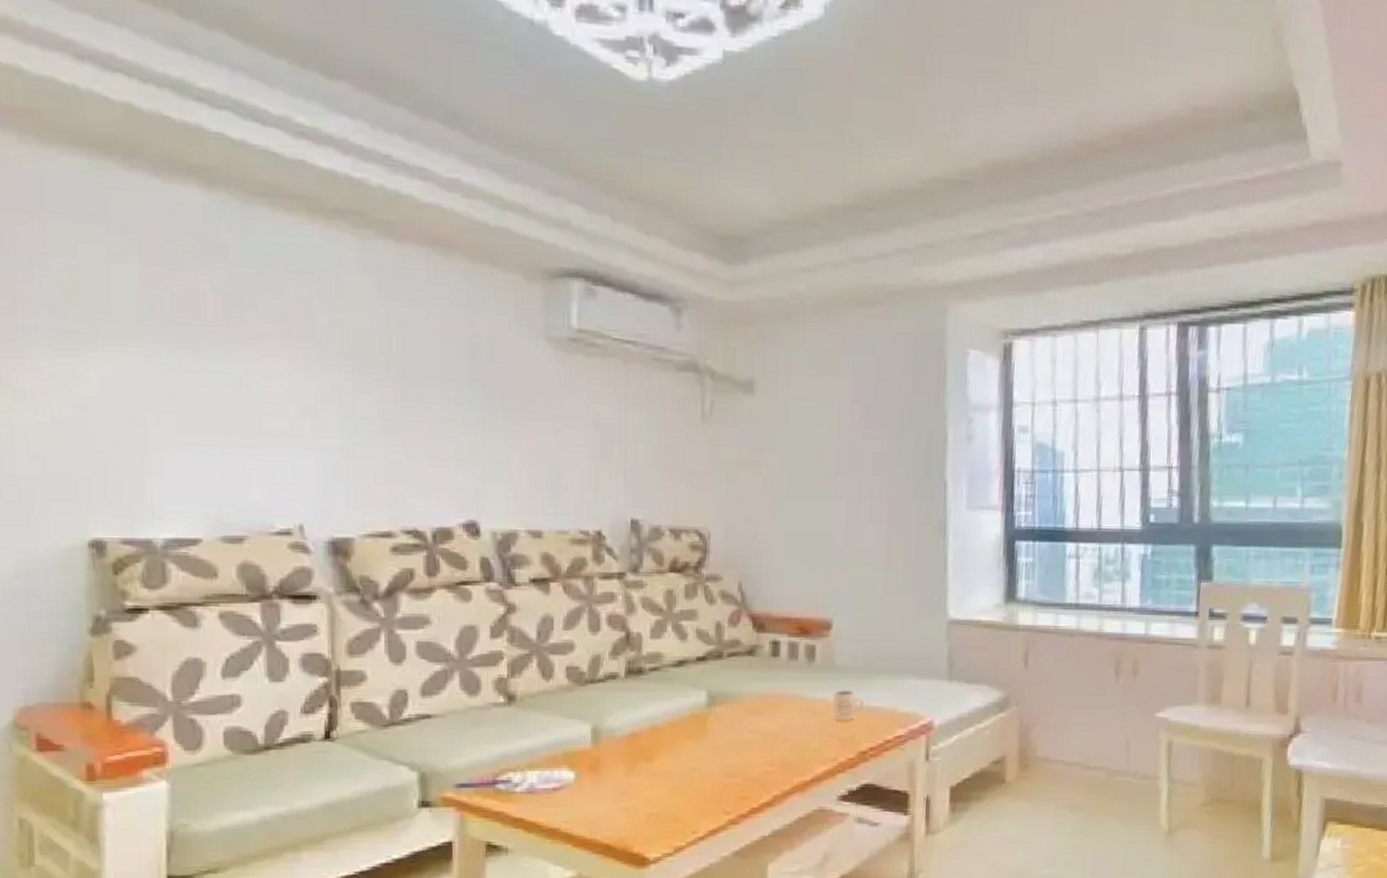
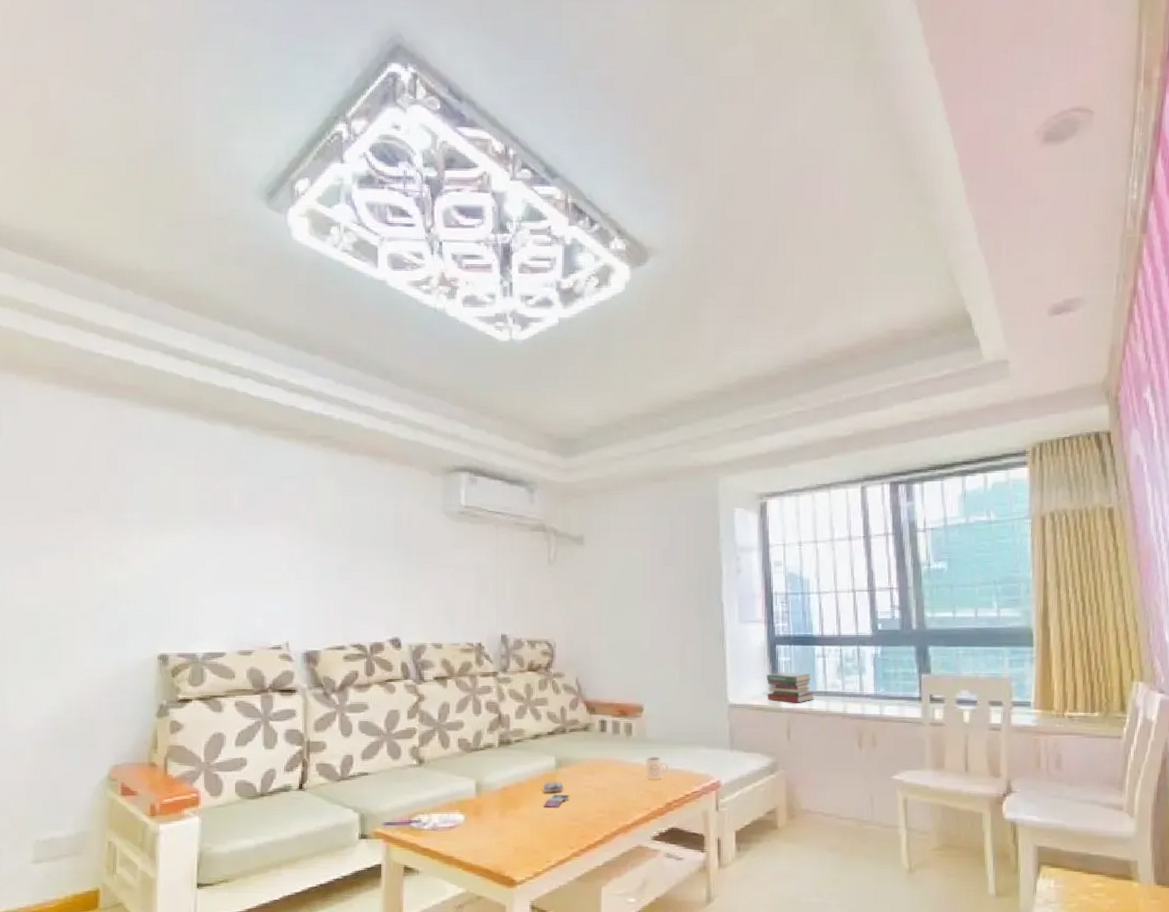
magazine: none [688,724,727,760] -> present [543,781,570,807]
books: none [1000,576,1062,619] -> present [766,671,814,703]

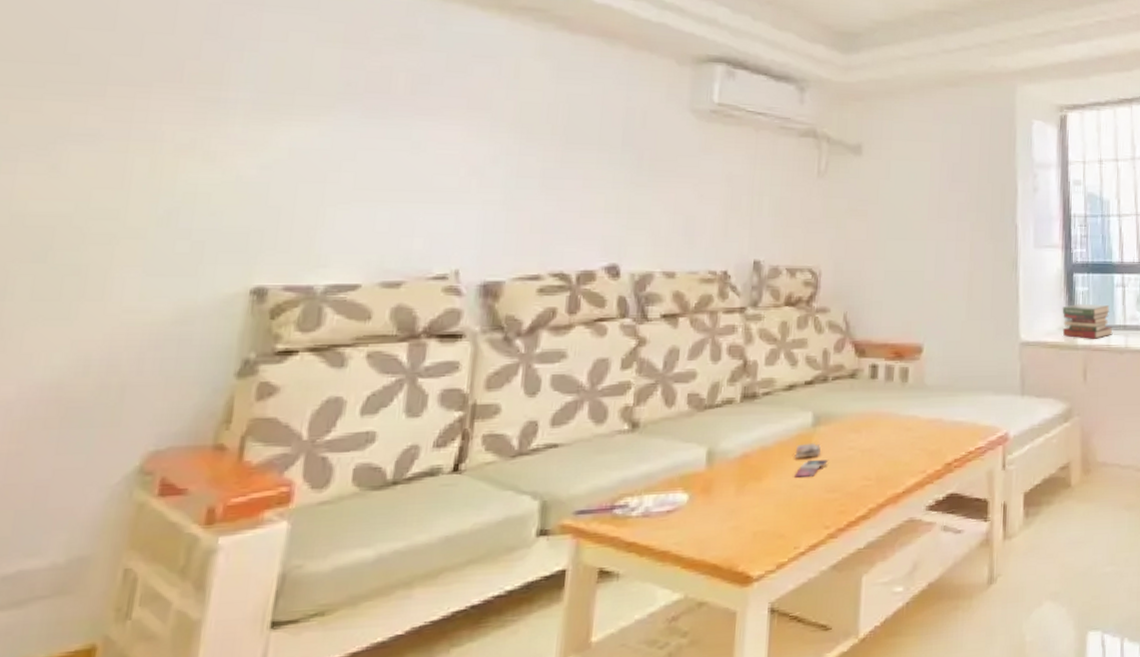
mug: present [646,757,669,780] -> none [923,407,950,436]

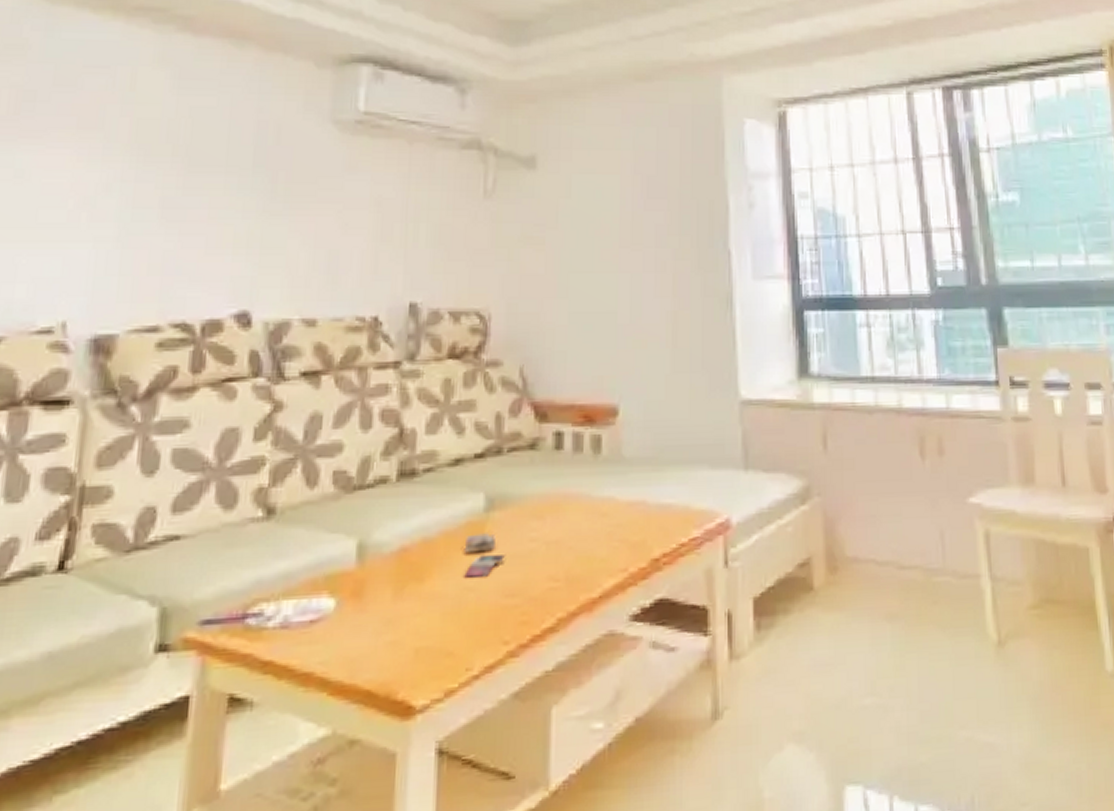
books: present [1062,303,1113,339] -> none [791,349,858,395]

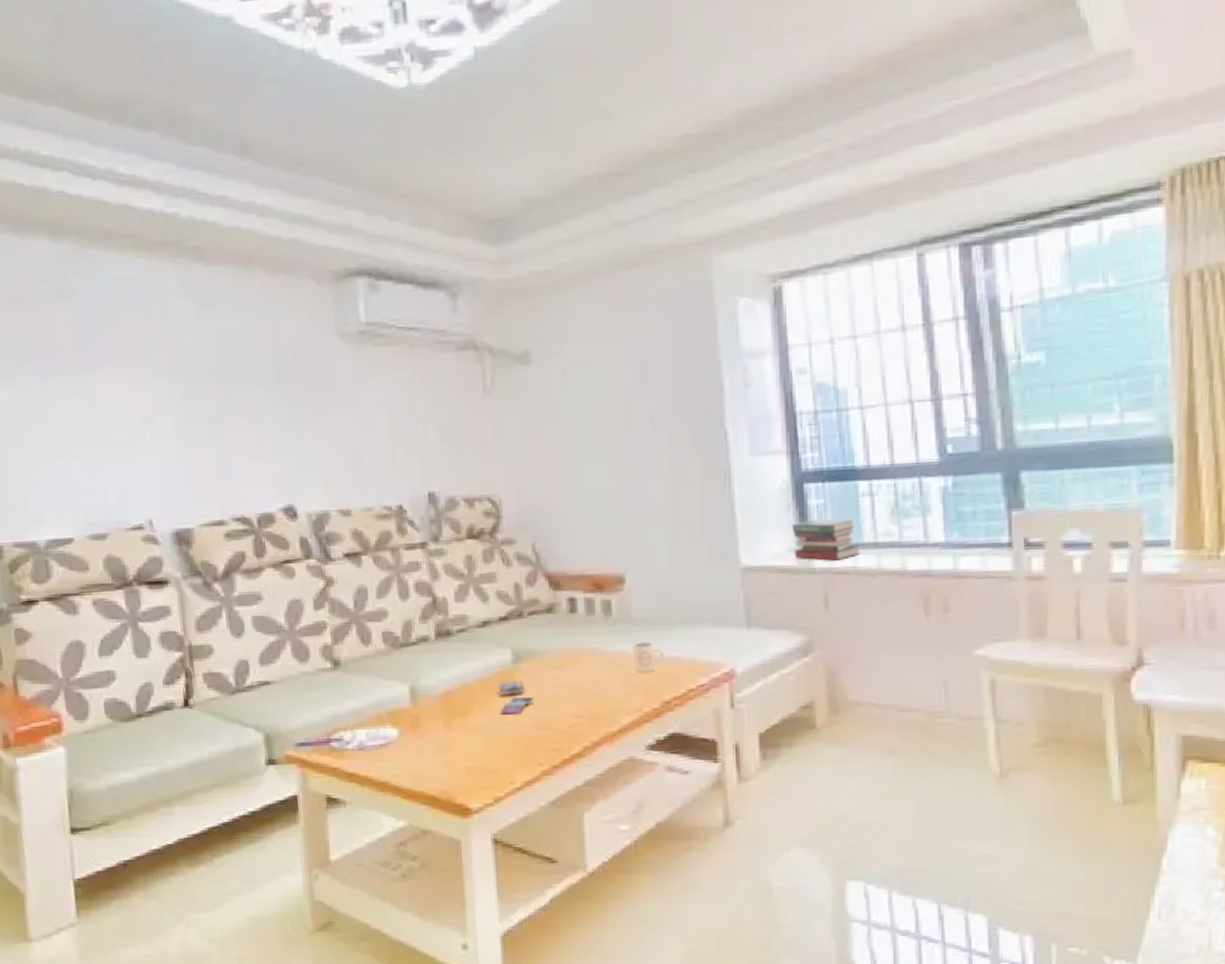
mug: none [621,486,656,523] -> present [633,642,665,672]
books: none [791,349,858,395] -> present [791,518,860,561]

